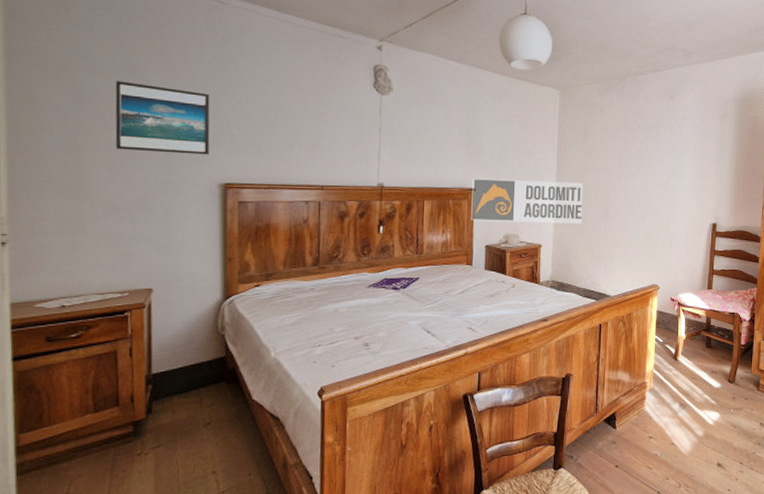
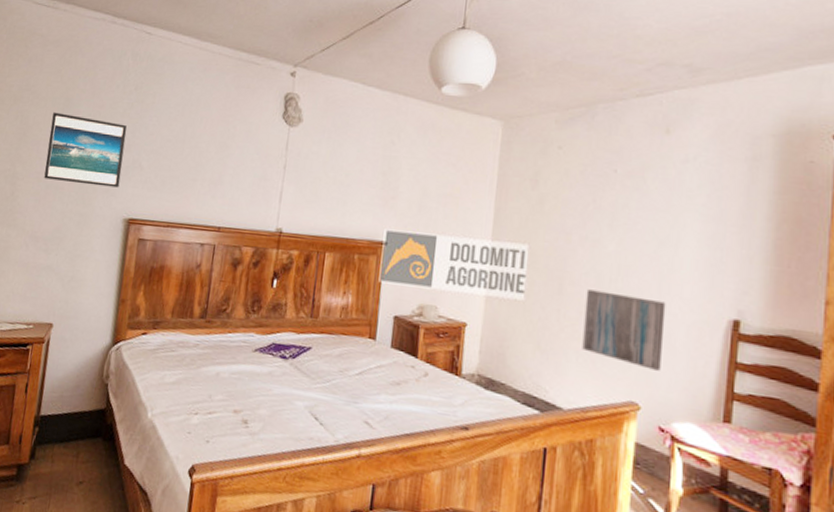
wall art: none [622,212,674,262] -> present [582,289,666,371]

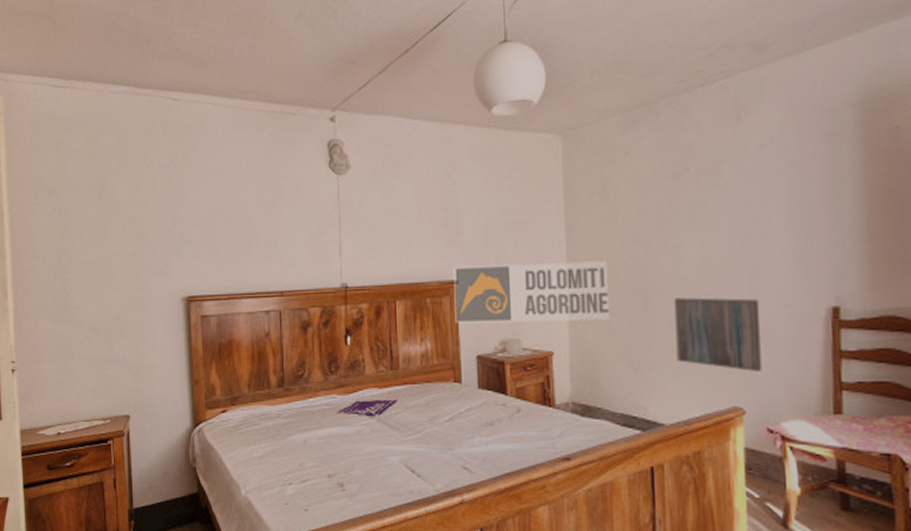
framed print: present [44,112,127,188] -> none [91,197,172,269]

